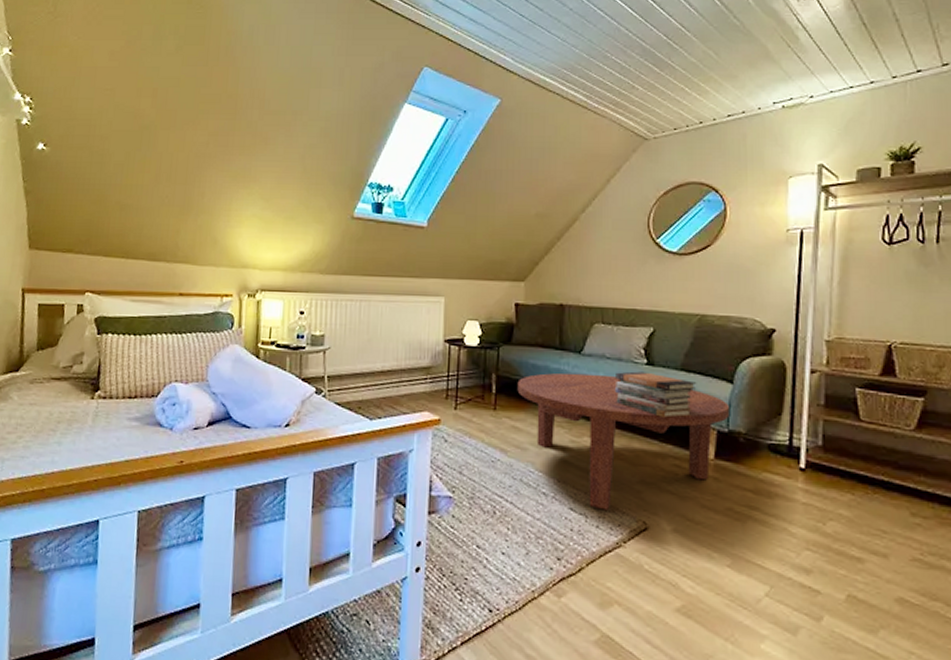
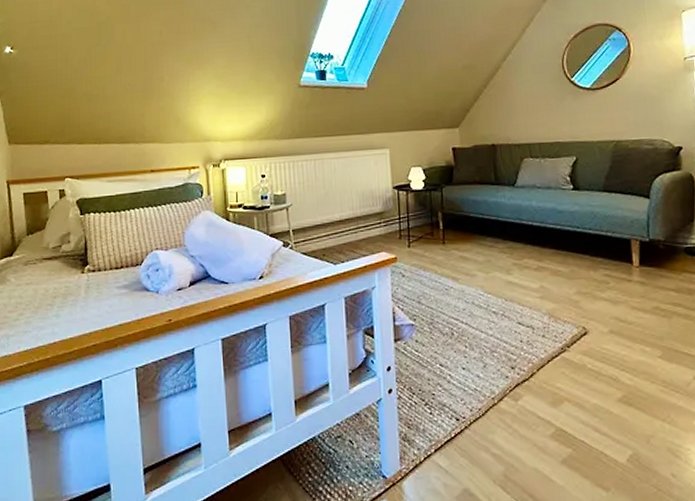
coffee table: present [517,373,729,511] -> none [461,202,649,321]
book stack: present [614,371,697,418] -> none [546,196,618,235]

